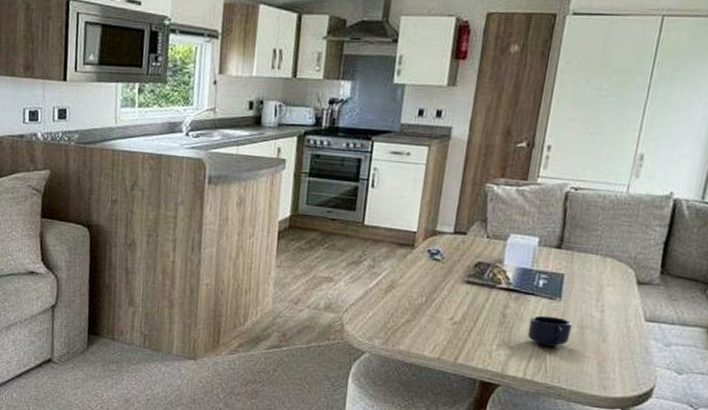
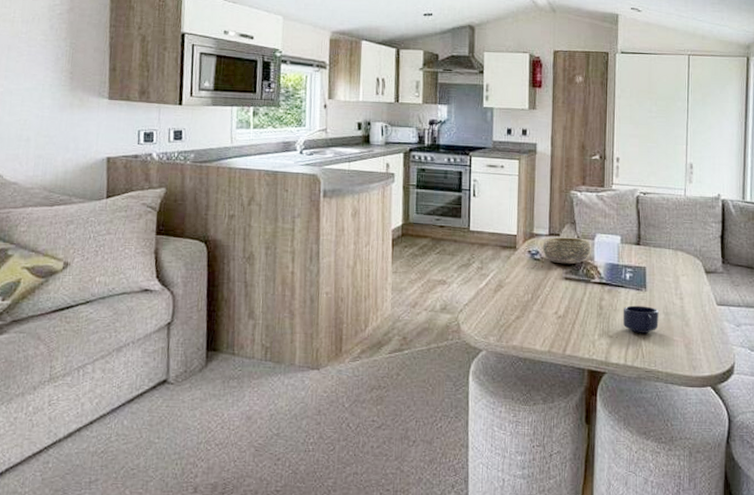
bowl: none [444,236,502,267] -> present [542,237,591,265]

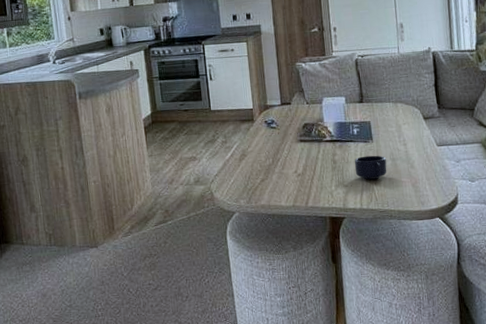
bowl: present [542,237,591,265] -> none [276,104,320,129]

